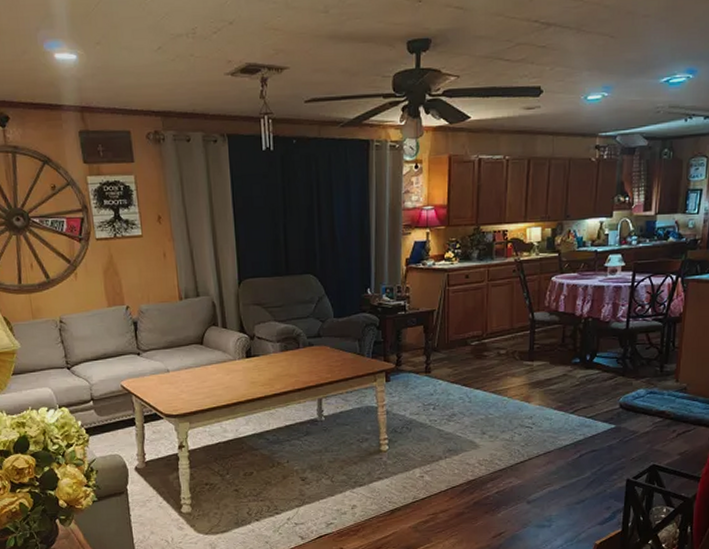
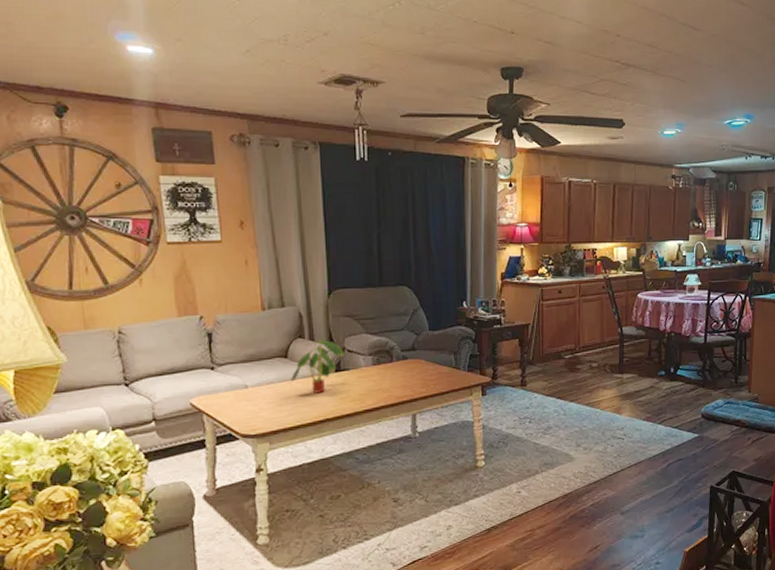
plant: none [207,328,255,378] -> present [291,340,345,393]

